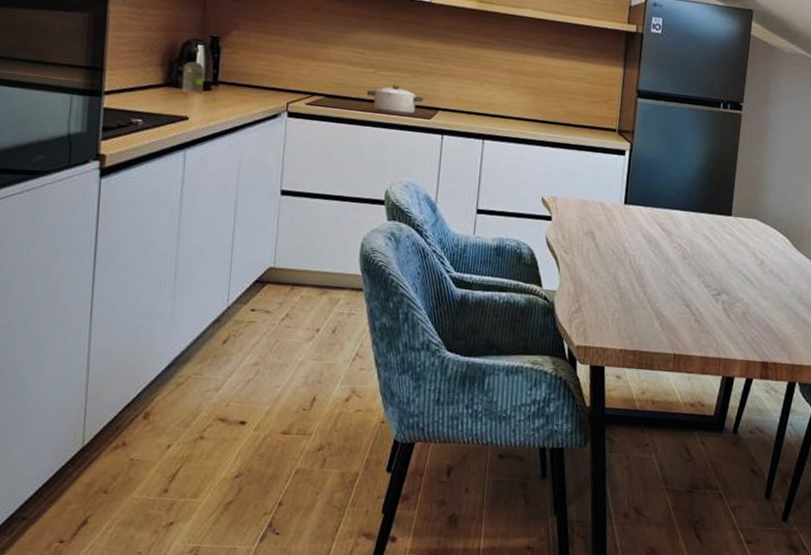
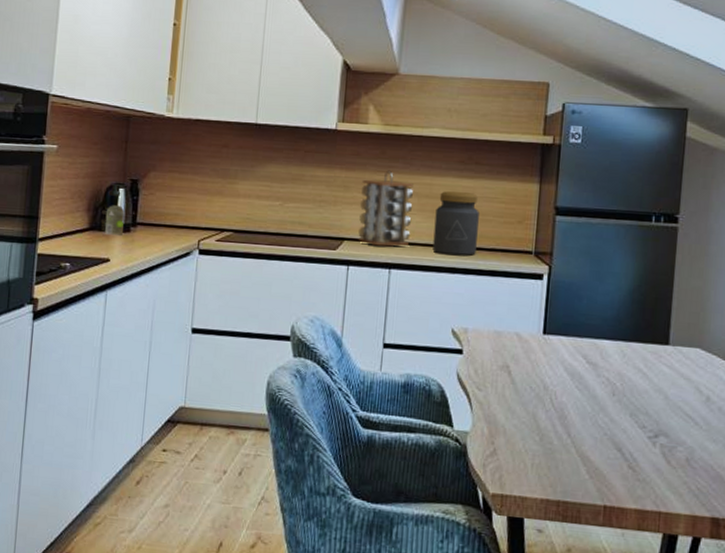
cooking pot: present [366,85,424,115] -> none [273,217,329,247]
spice rack: none [453,45,507,120] -> present [358,170,414,247]
jar: none [524,69,569,132] -> present [432,191,479,257]

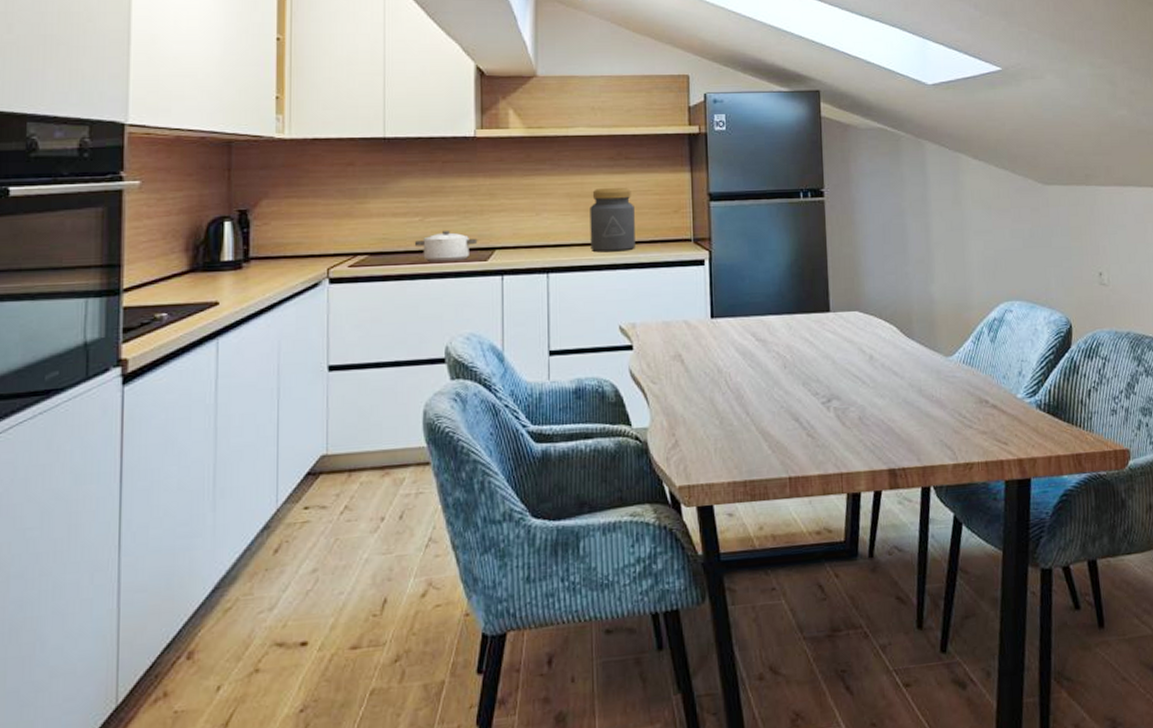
soap dispenser: present [101,184,126,236] -> none [204,217,235,275]
cooking pot: none [273,217,329,247] -> present [414,231,478,262]
spice rack: present [358,170,414,247] -> none [509,173,566,252]

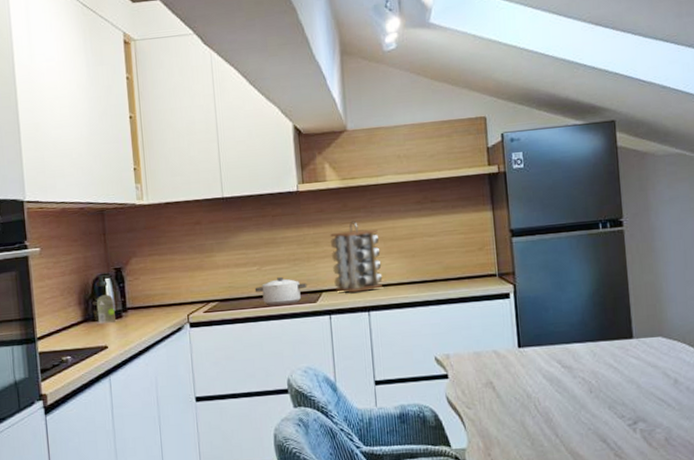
soap dispenser: none [204,217,235,275] -> present [92,275,116,324]
spice rack: none [509,173,566,252] -> present [330,220,383,293]
jar: present [590,188,635,253] -> none [402,229,445,291]

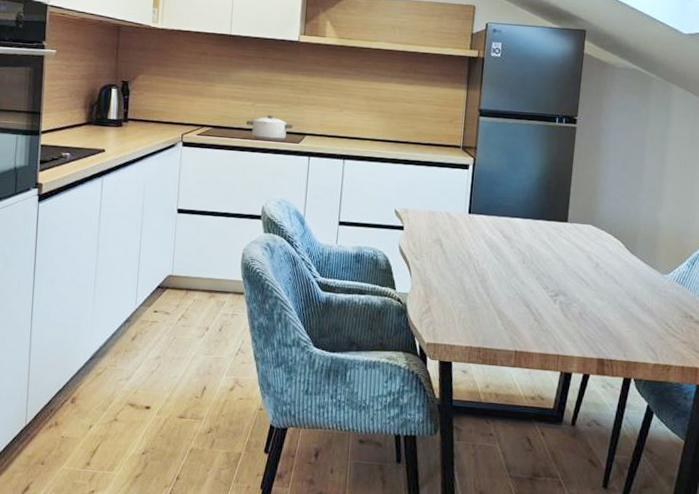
soap dispenser: present [92,275,116,324] -> none [97,85,118,130]
spice rack: present [330,220,383,293] -> none [318,76,364,142]

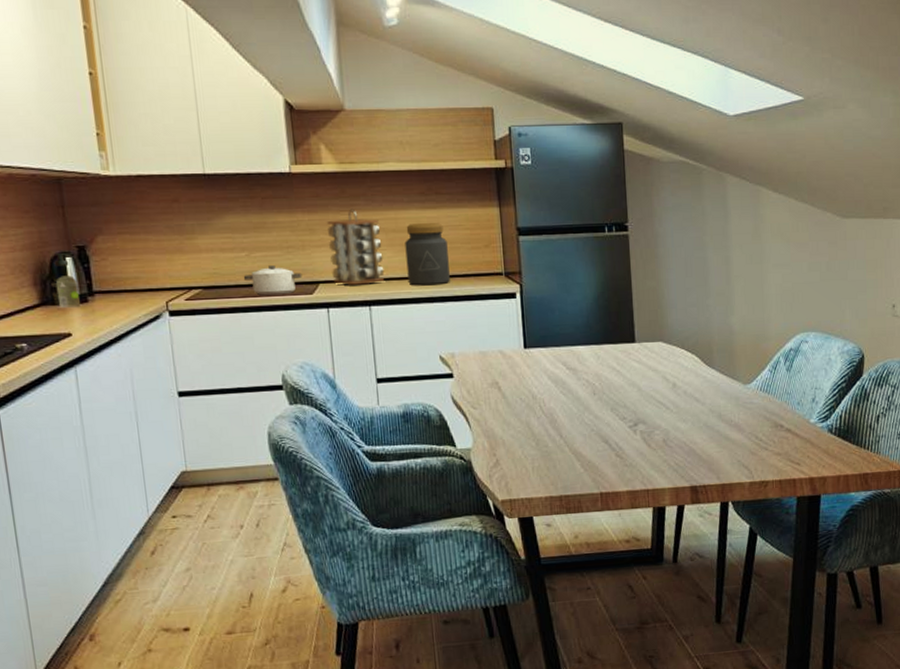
soap dispenser: none [97,85,118,130] -> present [51,253,80,308]
spice rack: none [318,76,364,142] -> present [327,208,385,285]
jar: none [379,95,418,150] -> present [405,223,450,286]

